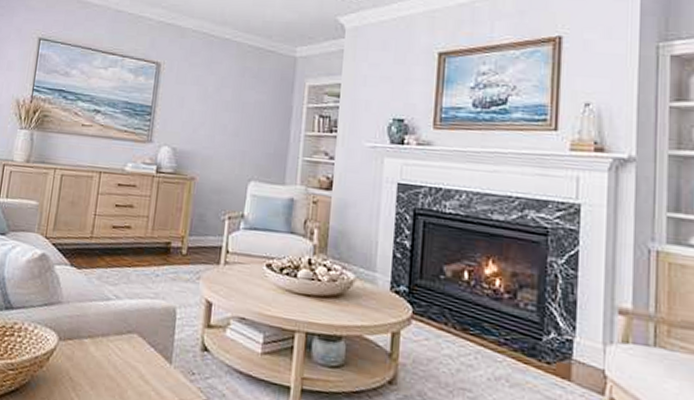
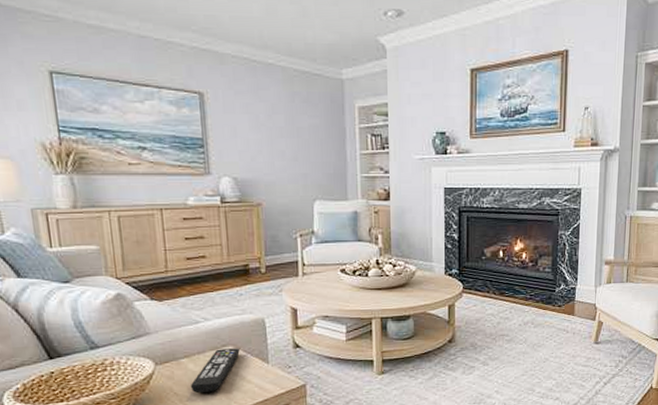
remote control: none [86,334,144,386] -> present [190,348,240,393]

